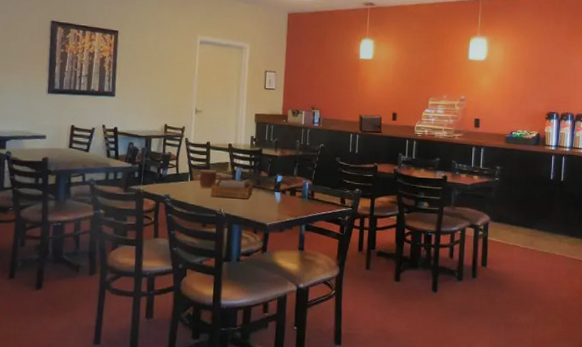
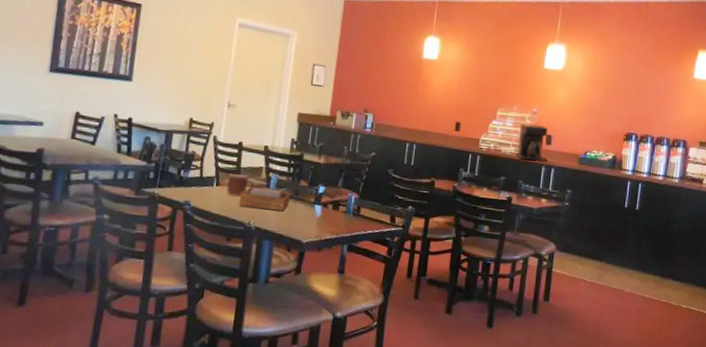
toaster: present [358,114,383,134] -> none [416,121,444,145]
coffee maker: none [449,110,477,144] -> present [517,123,548,163]

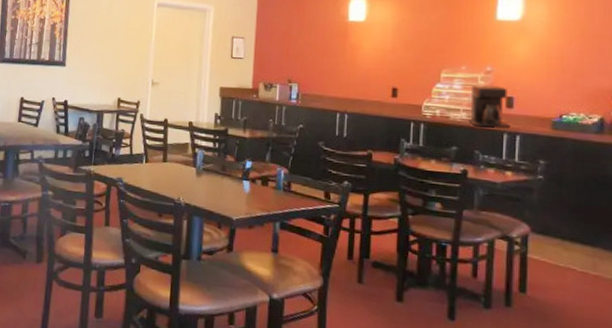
mug: present [226,173,254,198] -> none [155,150,181,174]
napkin holder: present [238,187,290,212] -> none [167,163,217,188]

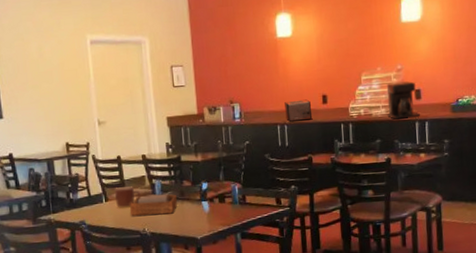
mug: none [155,150,181,174] -> present [115,186,141,209]
napkin holder: none [167,163,217,188] -> present [129,193,177,217]
toaster: none [347,89,379,114] -> present [285,99,313,123]

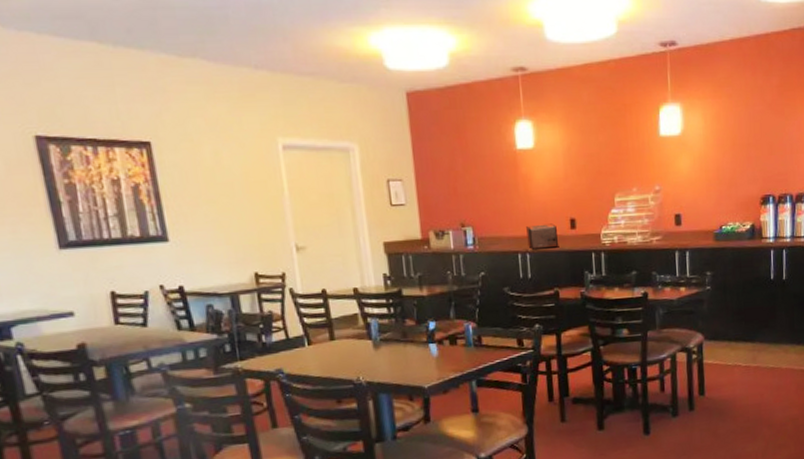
mug: present [115,186,141,209] -> none [320,326,353,354]
napkin holder: present [129,193,177,217] -> none [339,334,399,363]
coffee maker: present [386,81,420,120] -> none [643,204,680,249]

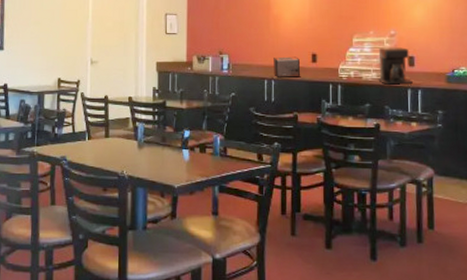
coffee maker: none [643,204,680,249] -> present [378,47,413,86]

